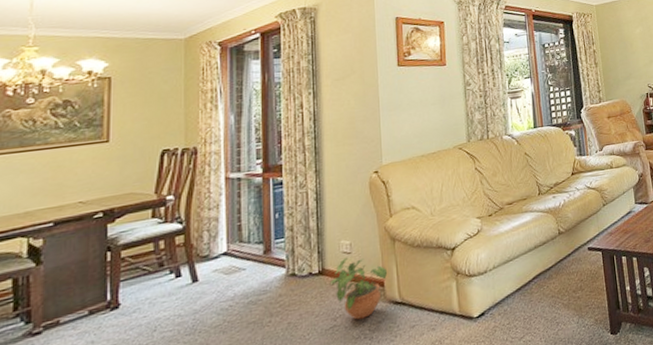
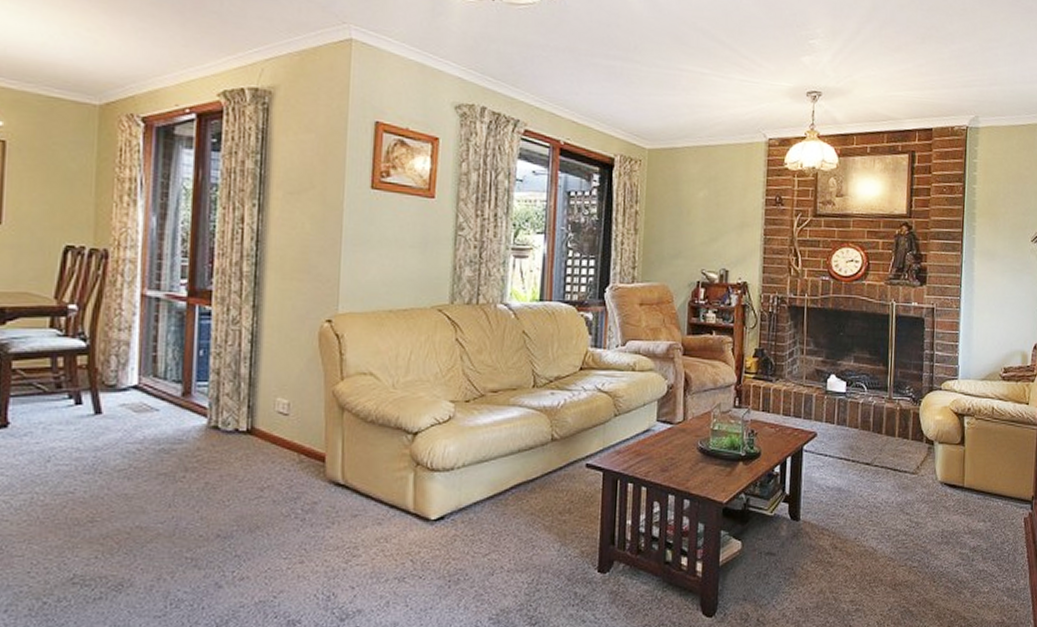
potted plant: present [329,257,388,320] -> none [259,419,331,495]

